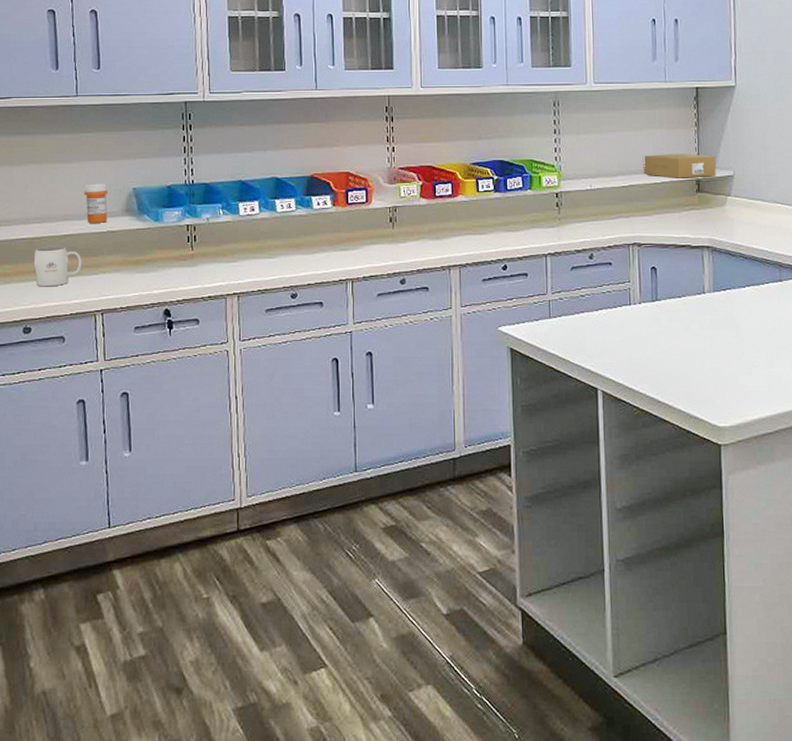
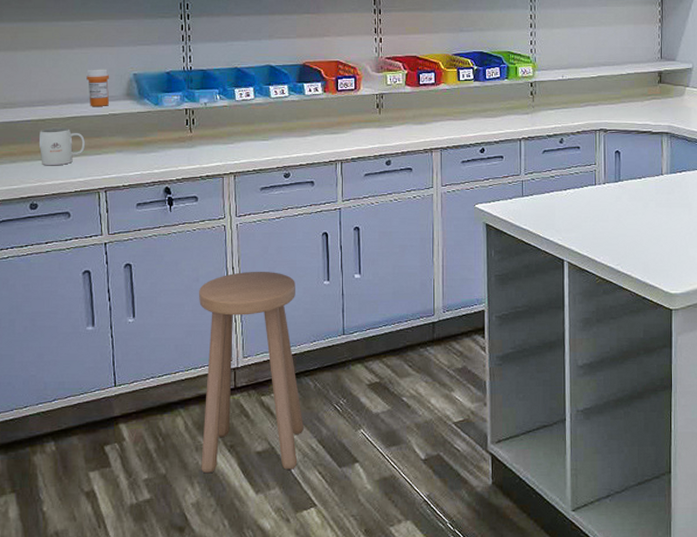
stool: none [200,400,313,628] -> present [199,271,304,474]
box: present [642,154,716,179] -> none [610,48,677,70]

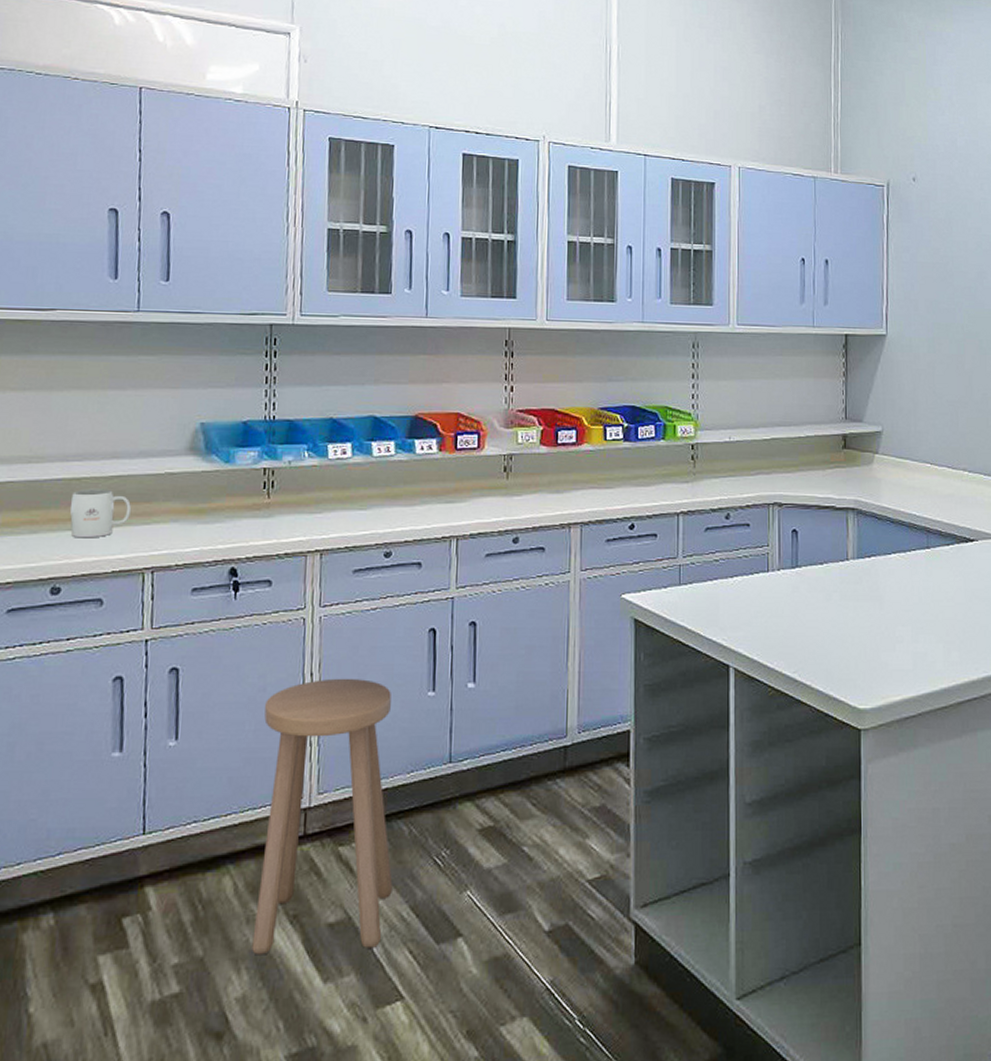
medicine bottle: present [86,69,110,106] -> none [139,415,170,463]

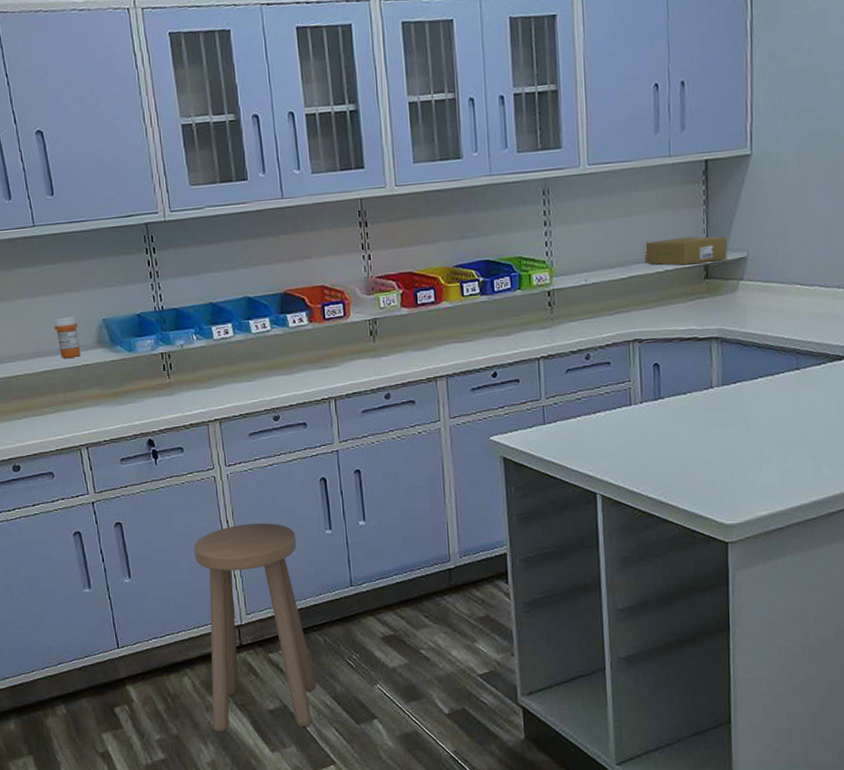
mug: present [70,488,132,538] -> none [13,383,62,425]
medicine bottle: none [139,415,170,463] -> present [54,316,80,358]
box: none [786,405,864,433] -> present [643,236,727,266]

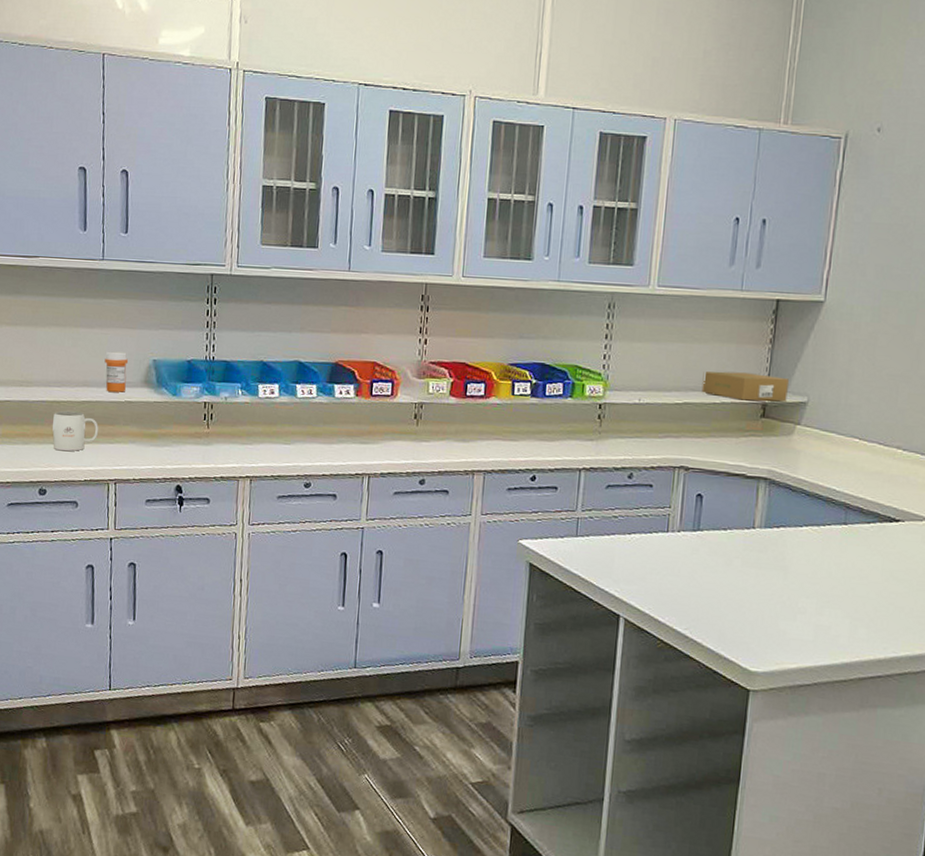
mug: none [13,383,62,425] -> present [52,410,99,452]
stool: present [194,522,316,733] -> none [191,585,307,806]

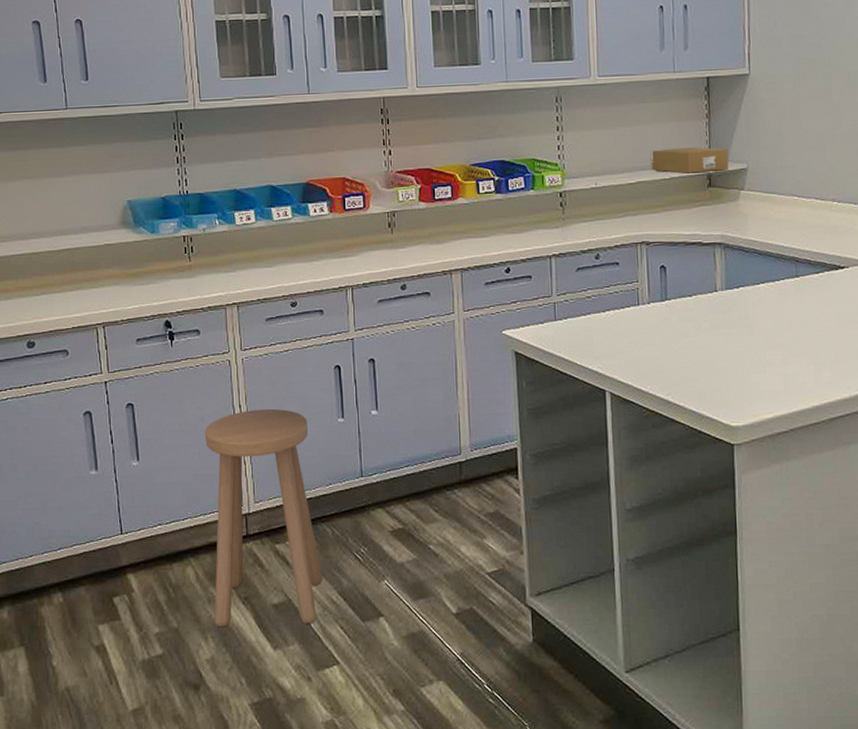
mug: present [52,410,99,452] -> none [34,260,82,302]
medicine bottle: present [104,351,129,392] -> none [79,196,104,237]
stool: none [191,585,307,806] -> present [205,408,322,628]

